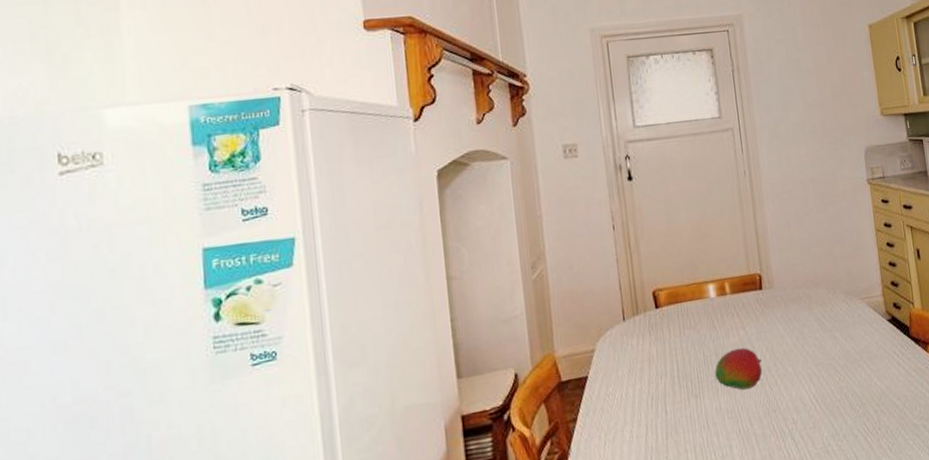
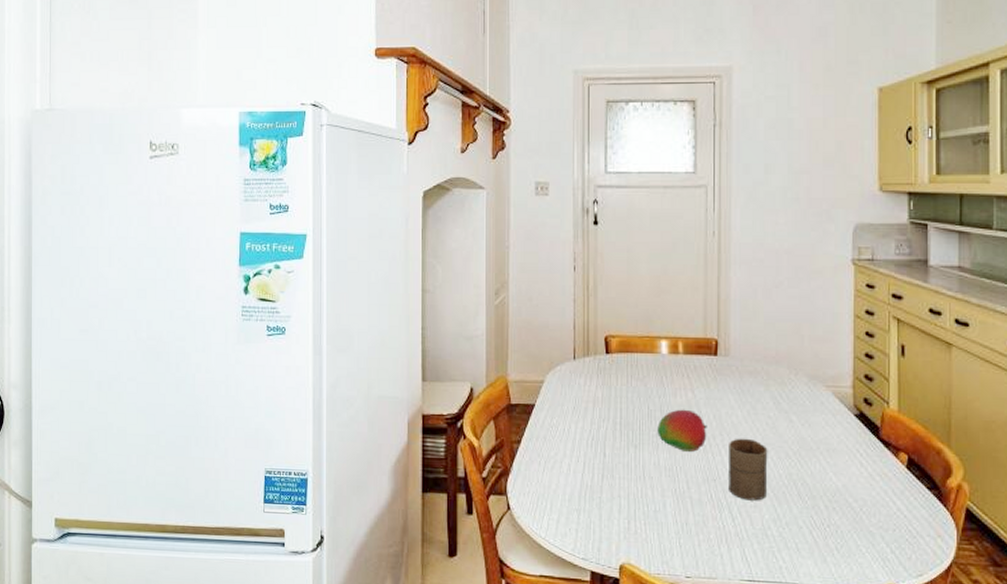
cup: none [783,362,824,424] -> present [729,438,768,501]

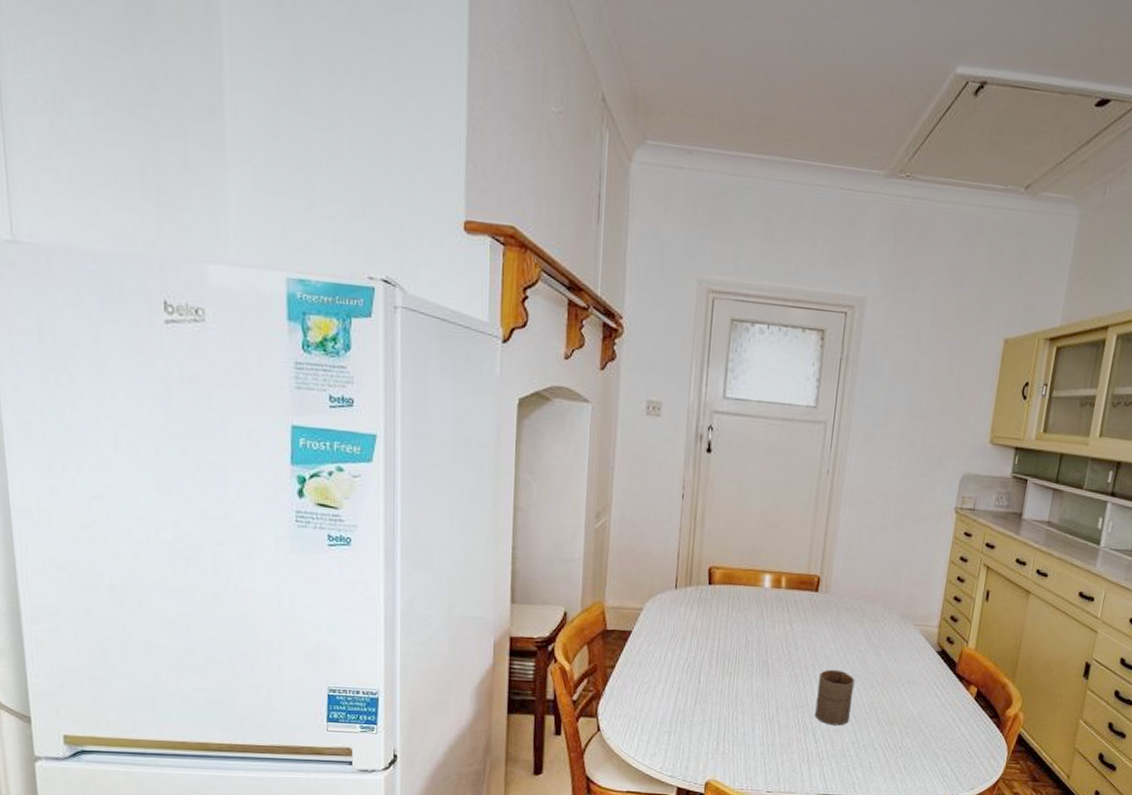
fruit: present [657,409,707,452] -> none [753,641,801,681]

